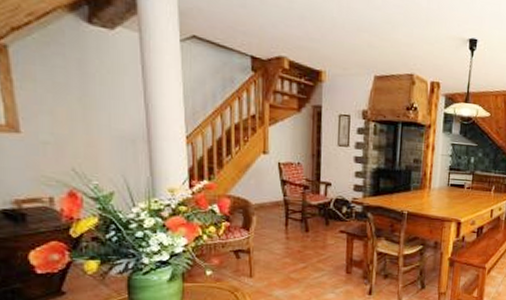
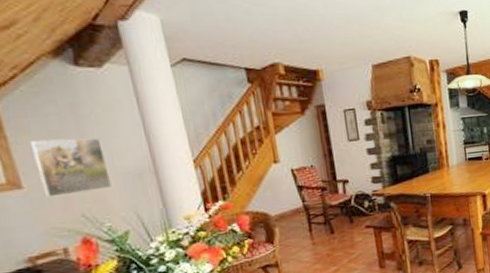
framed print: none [35,89,105,149] -> present [31,137,112,198]

